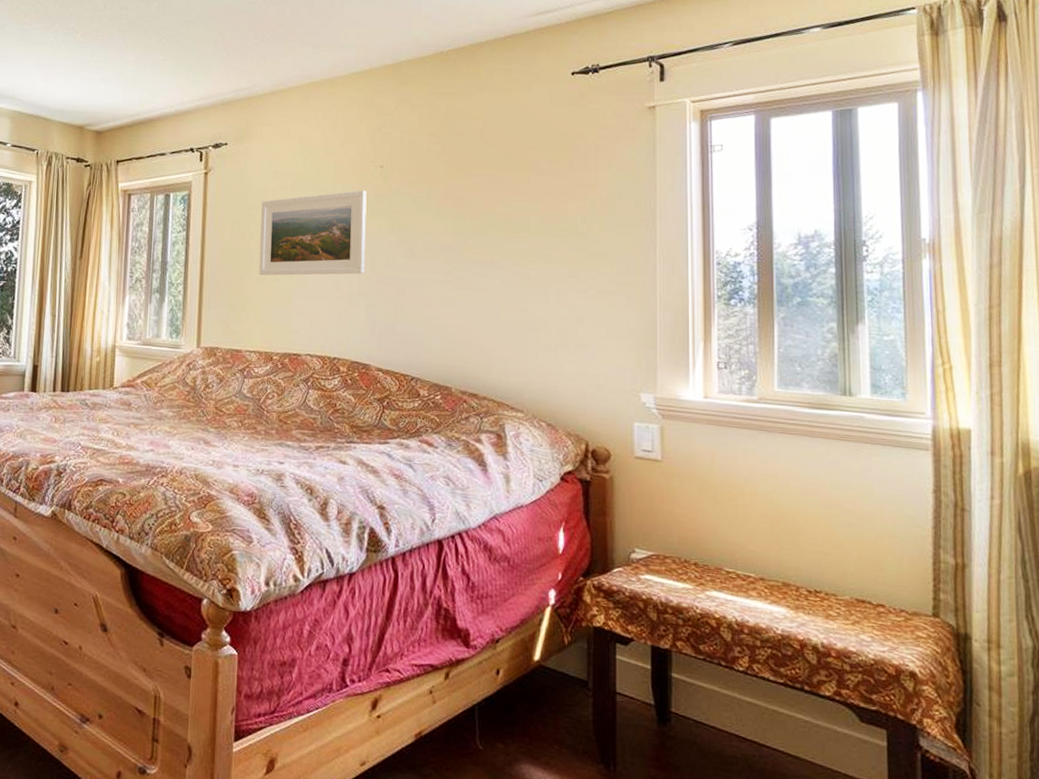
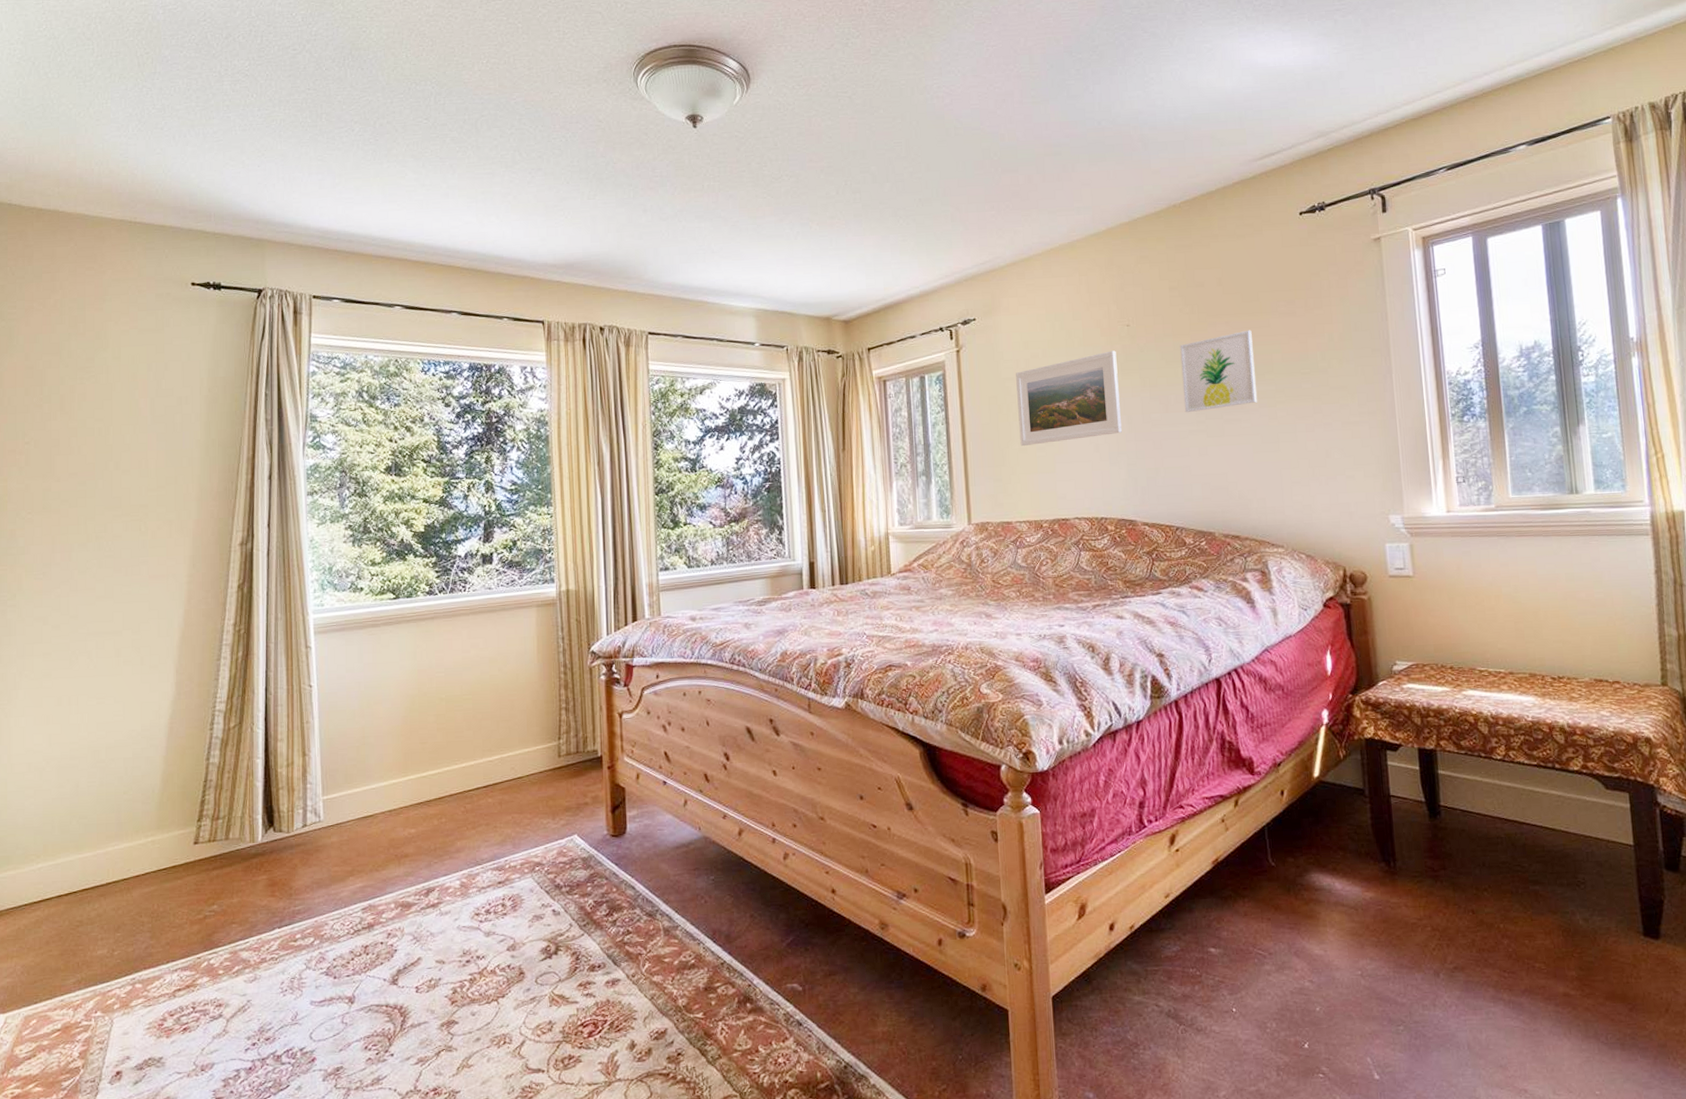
wall art: none [432,185,510,262] -> present [1180,330,1257,413]

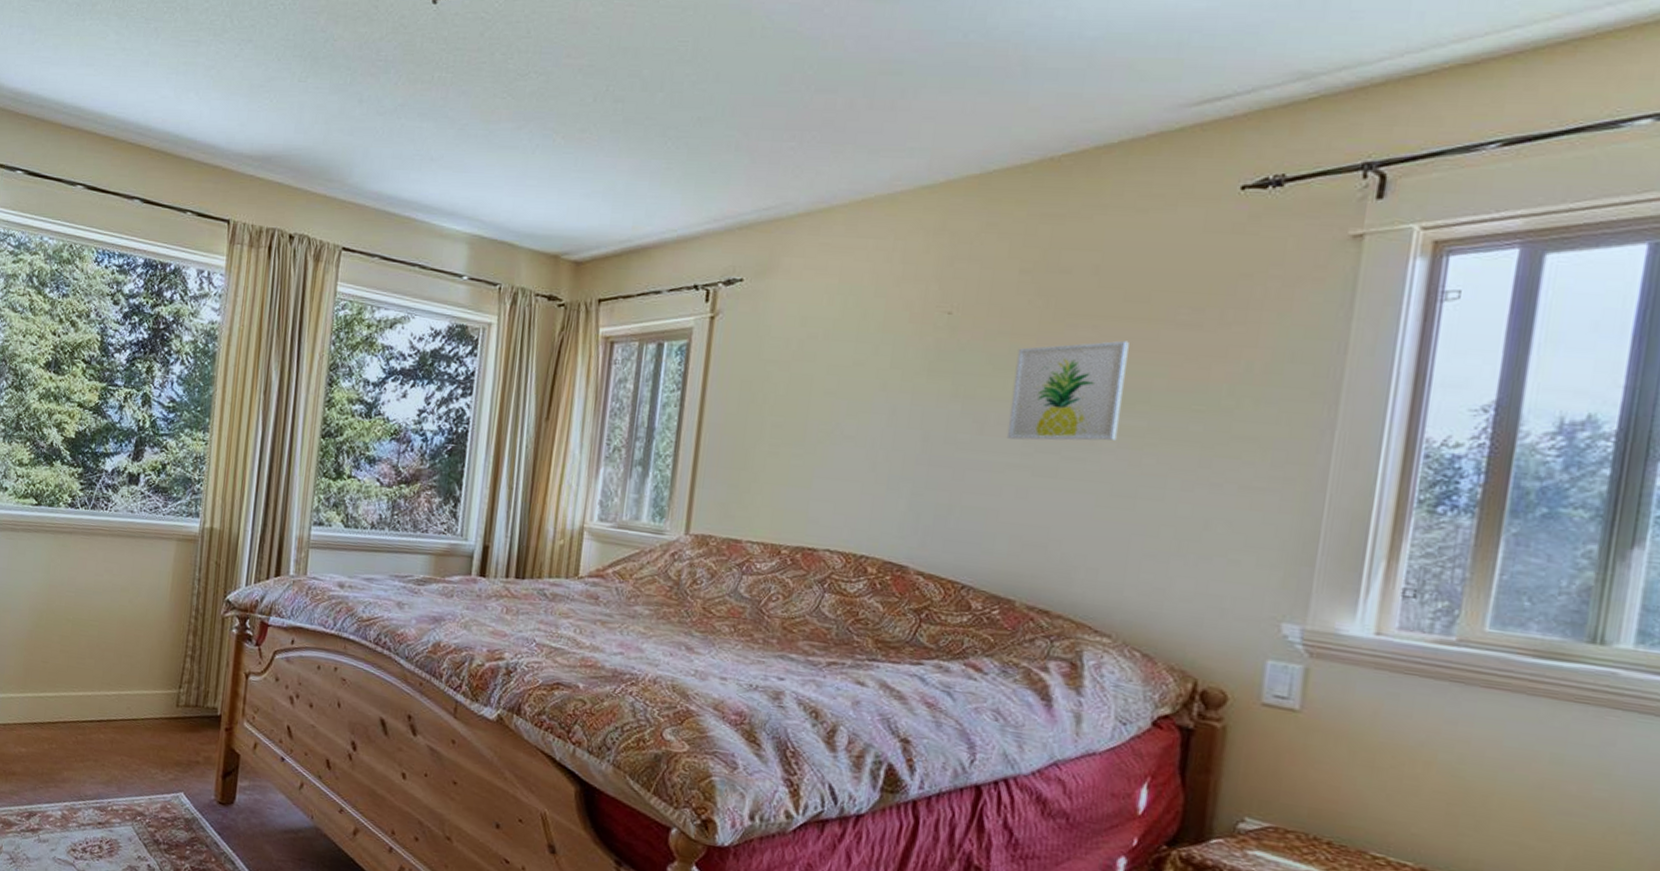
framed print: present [1016,350,1122,447] -> none [771,343,926,453]

